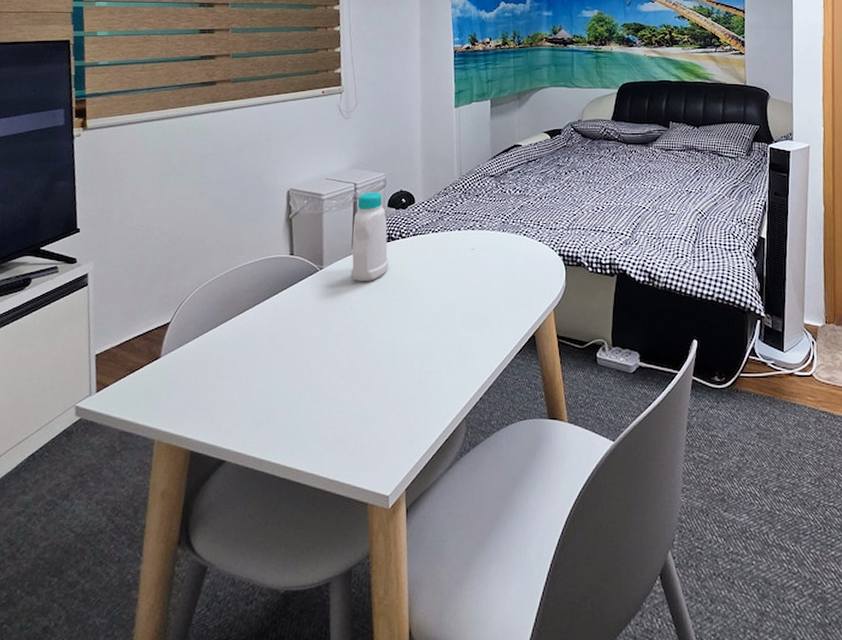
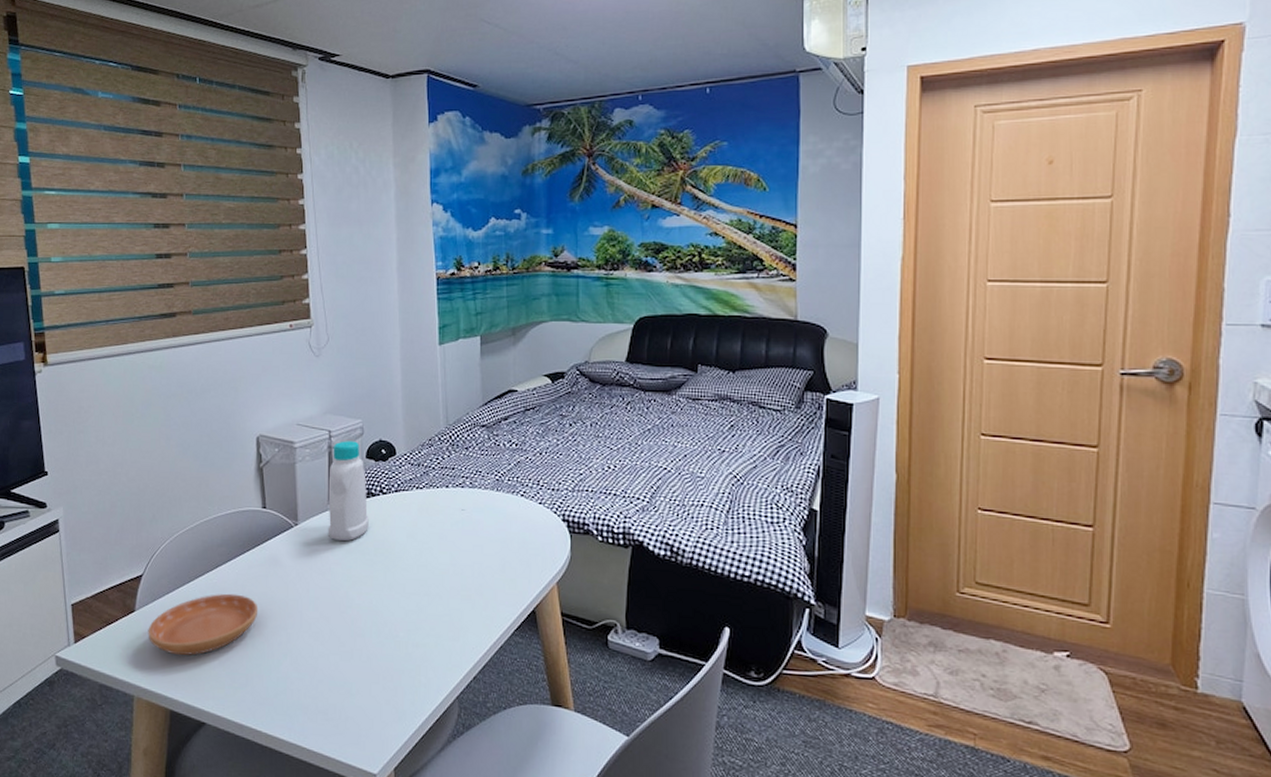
saucer: none [172,335,282,398] -> present [148,593,259,656]

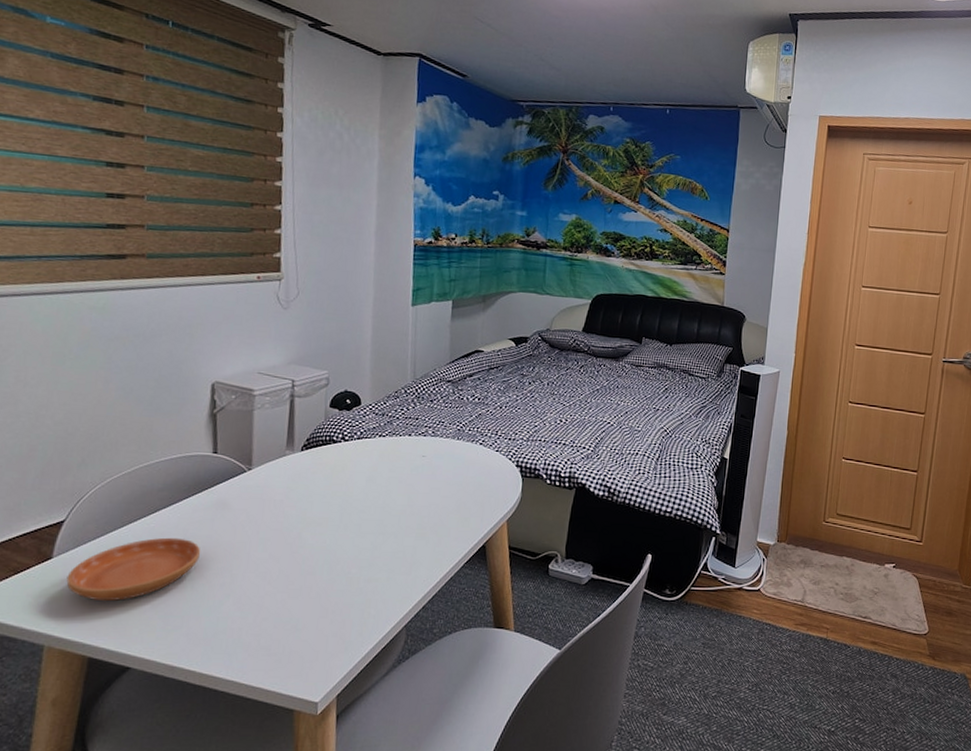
bottle: present [327,441,369,541] -> none [283,390,329,485]

